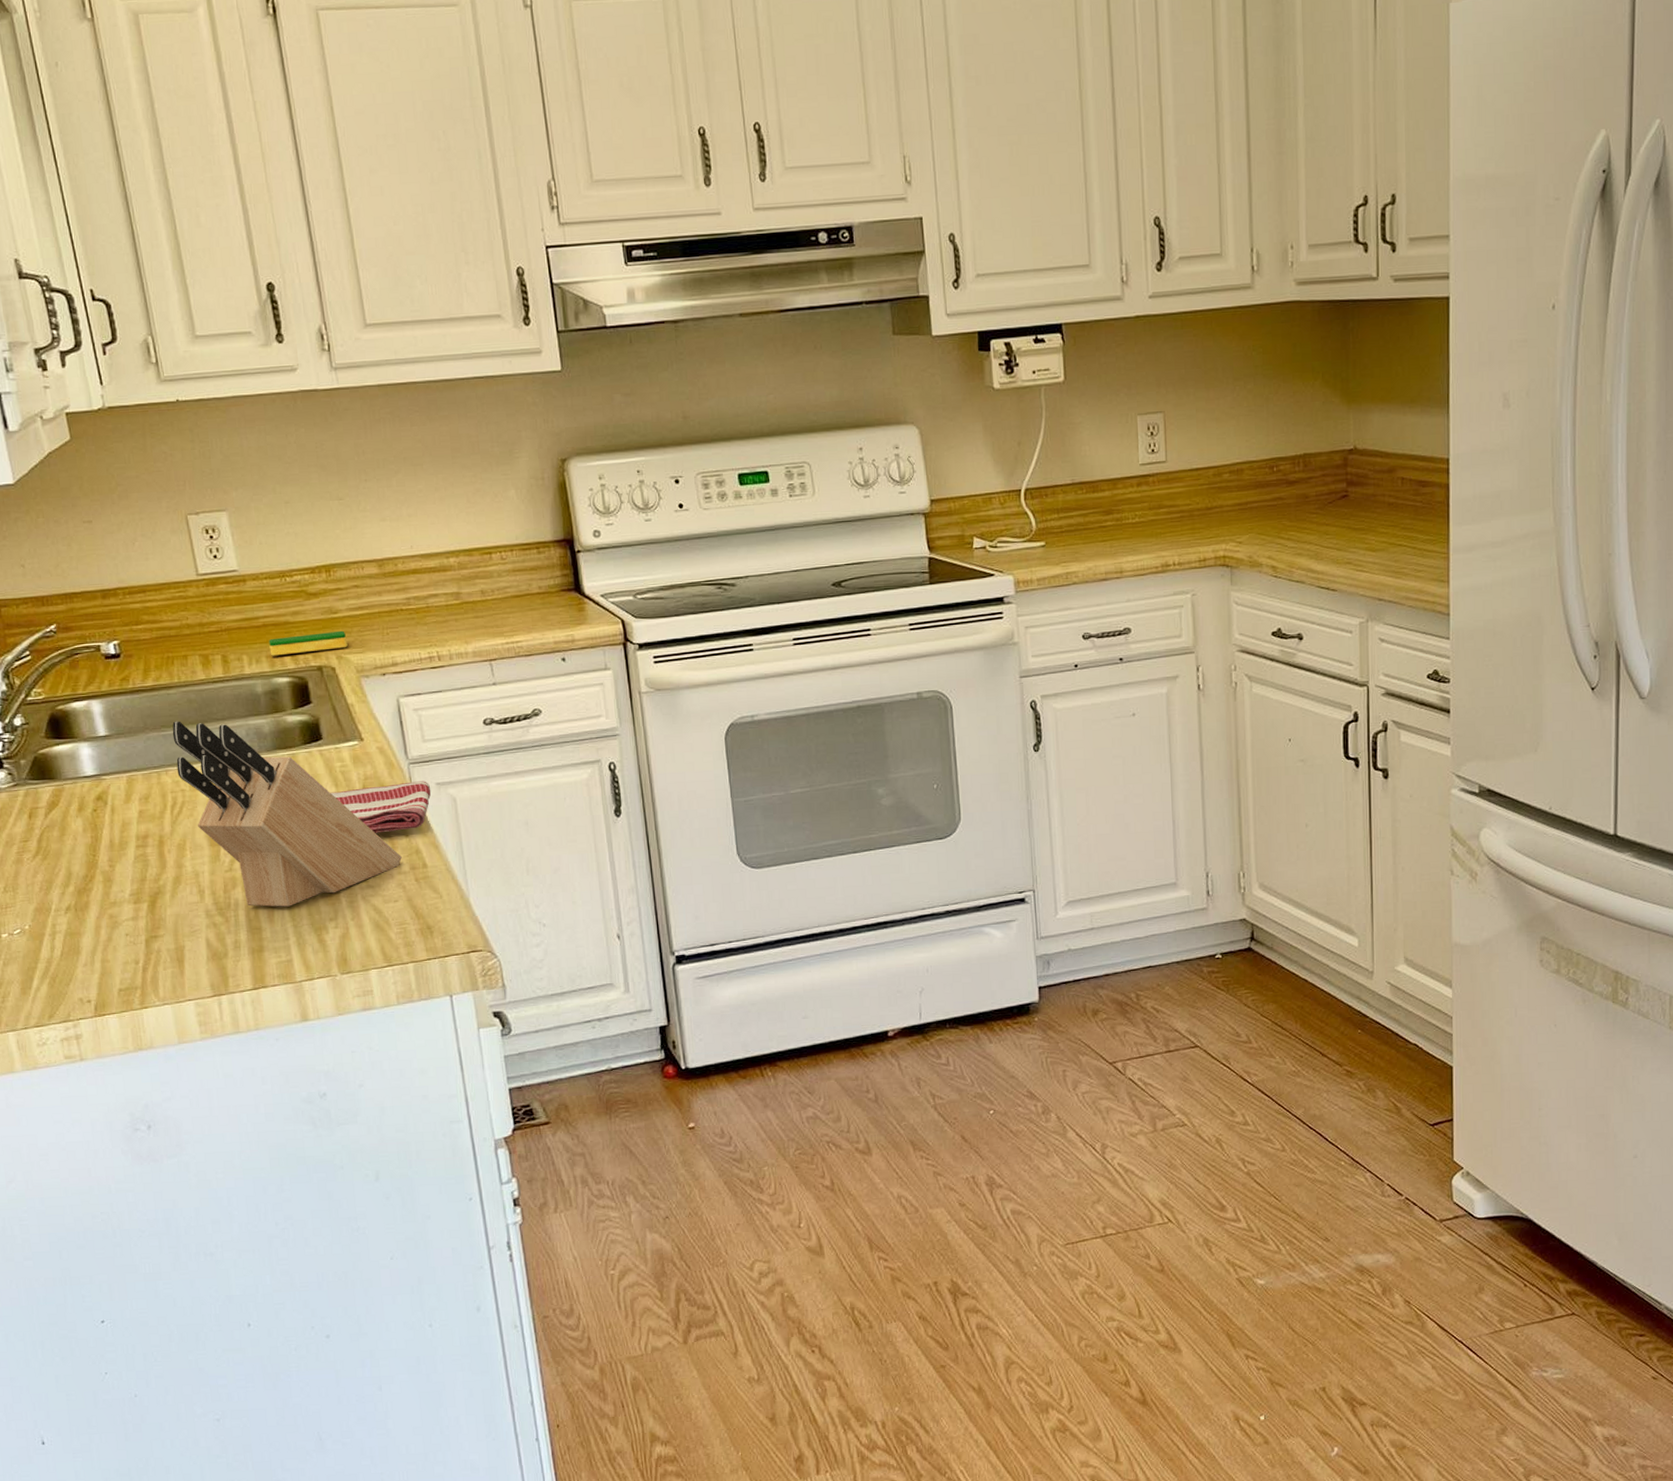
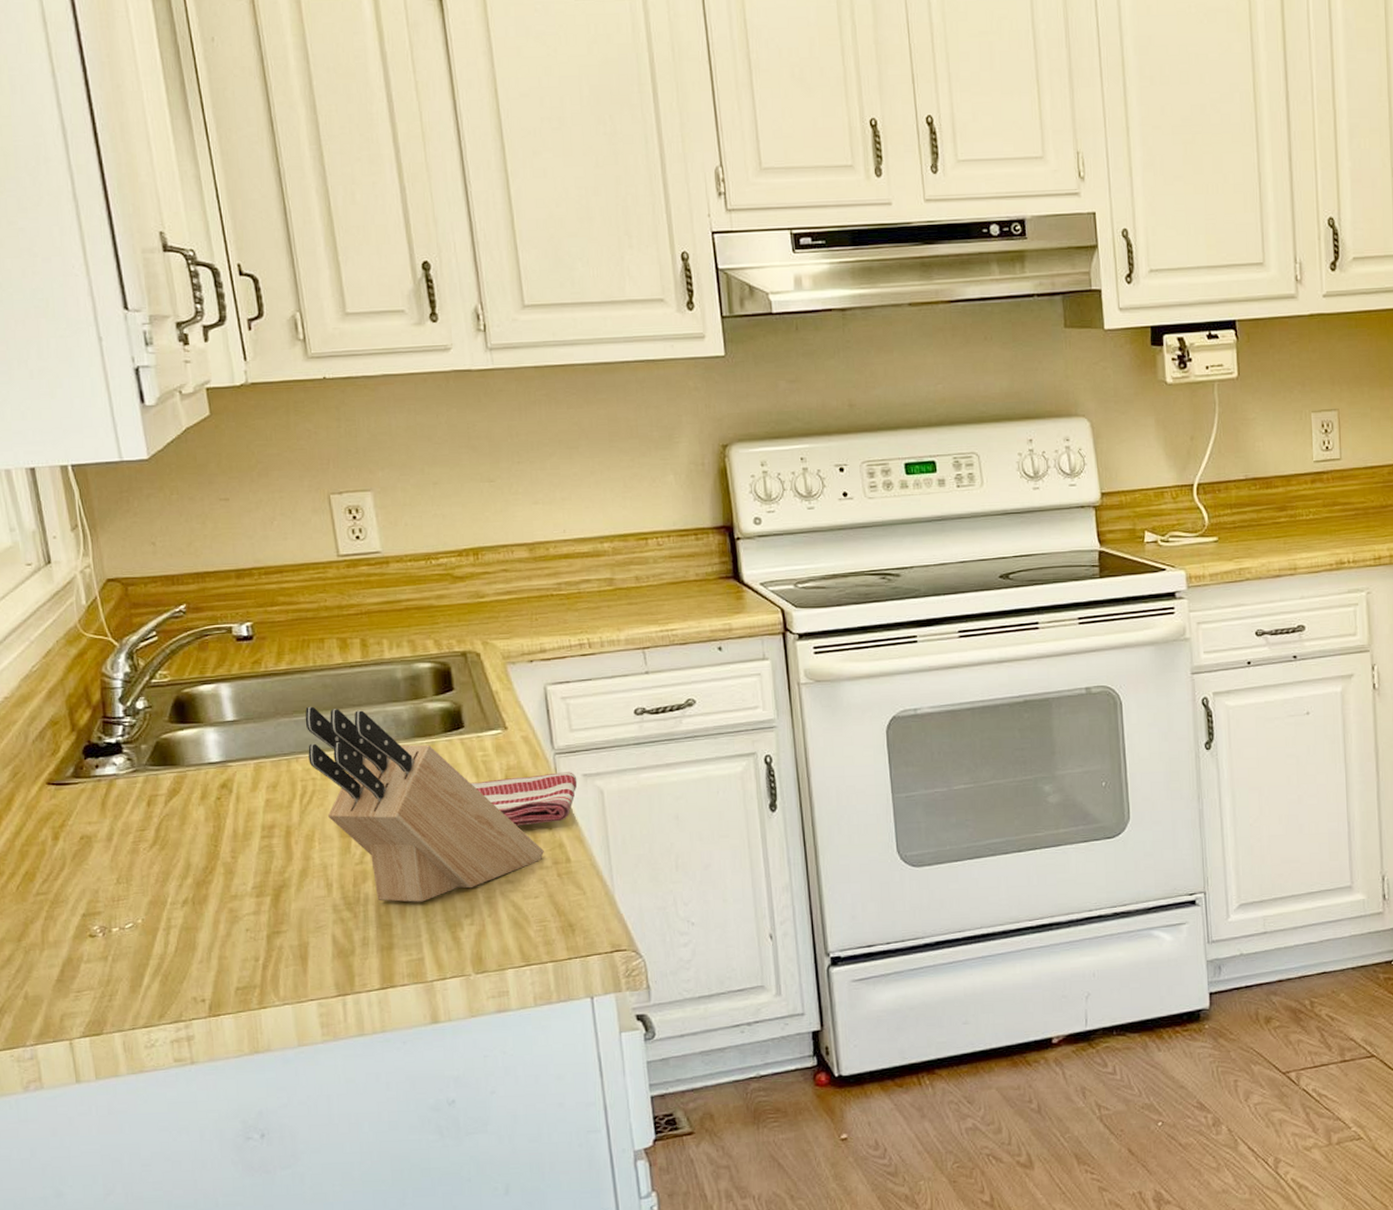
dish sponge: present [269,630,348,656] -> none [411,615,494,641]

